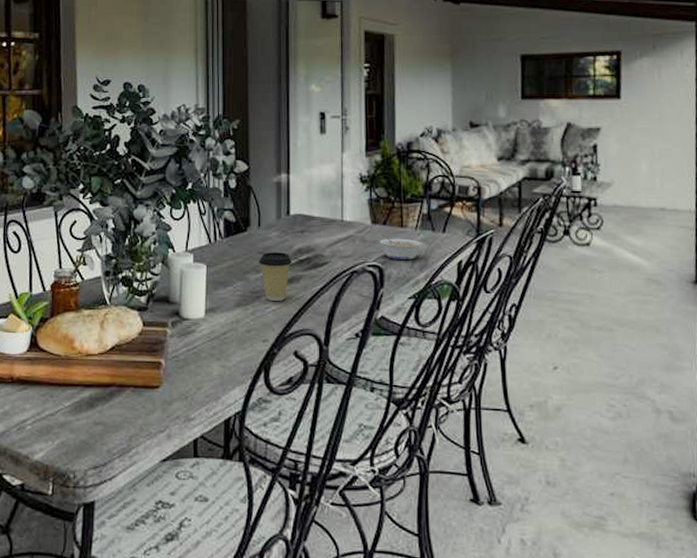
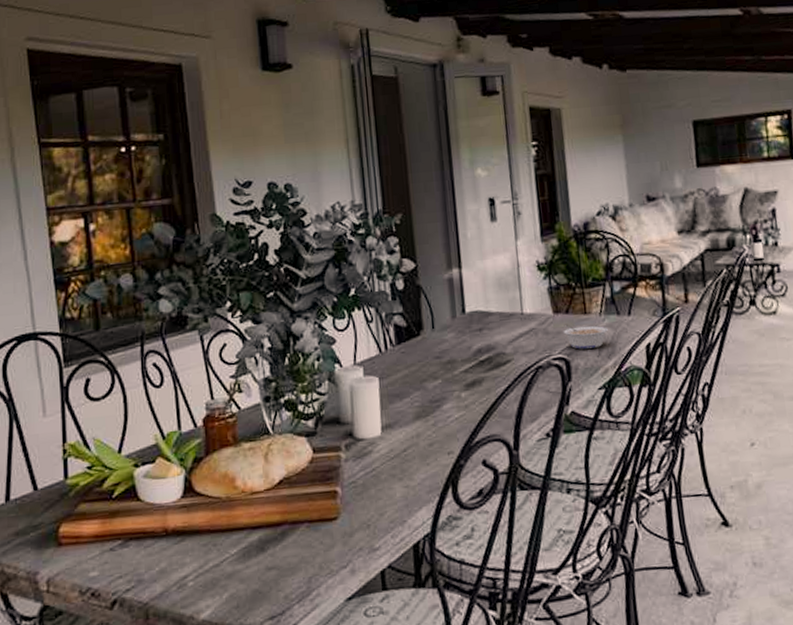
coffee cup: present [259,252,292,301] -> none [436,354,472,409]

